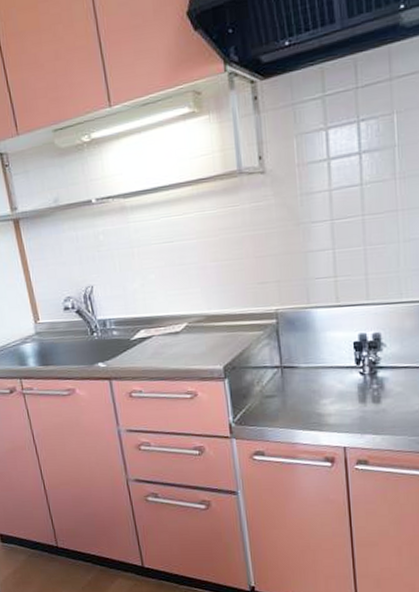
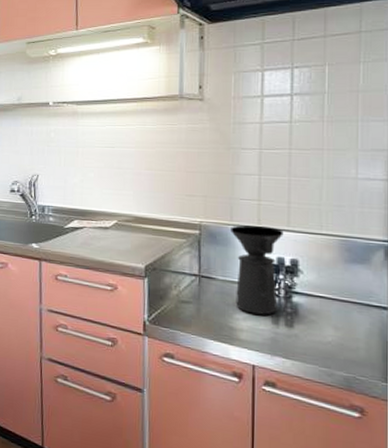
coffee maker: none [309,303,364,397] -> present [231,225,284,315]

